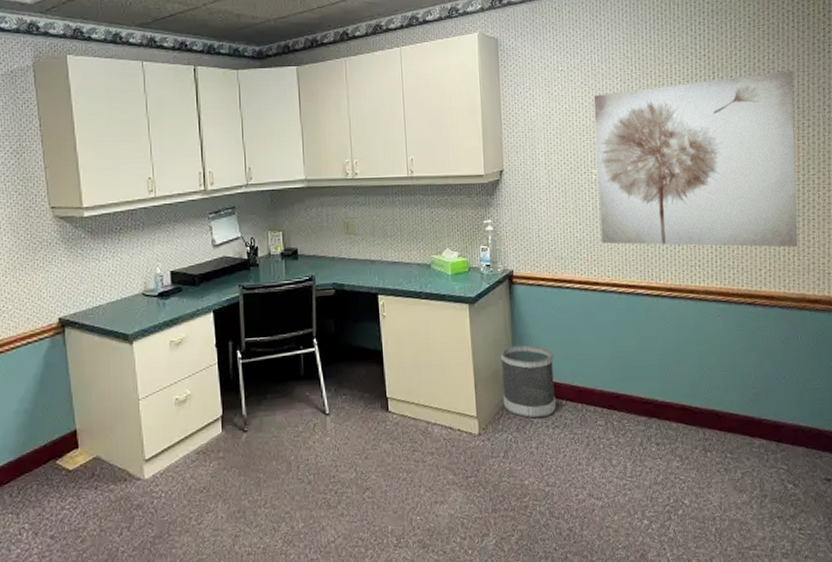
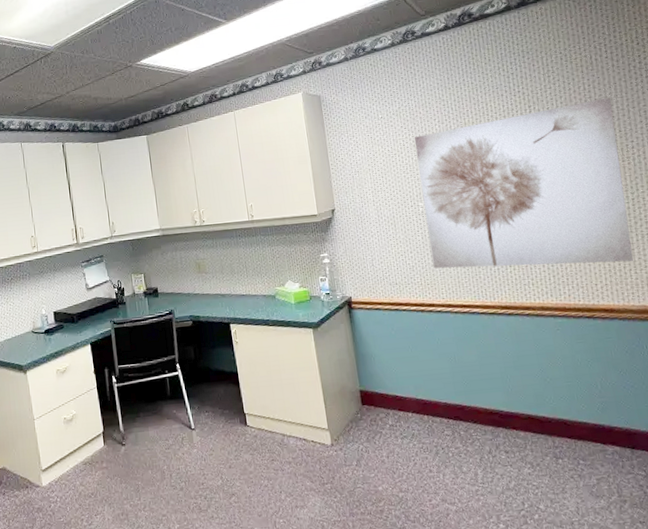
wastebasket: present [500,344,557,419] -> none [345,363,404,430]

